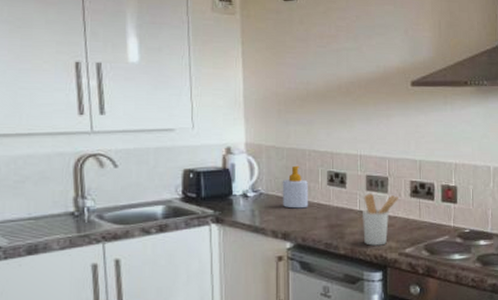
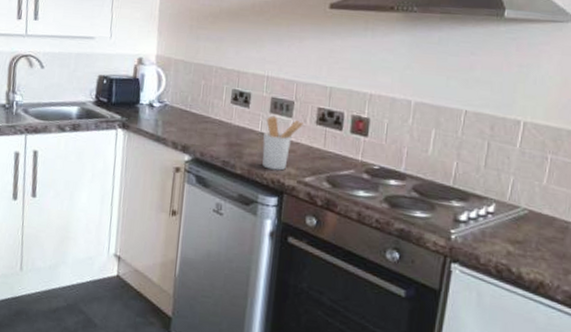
soap bottle: present [282,165,308,209] -> none [185,81,212,124]

